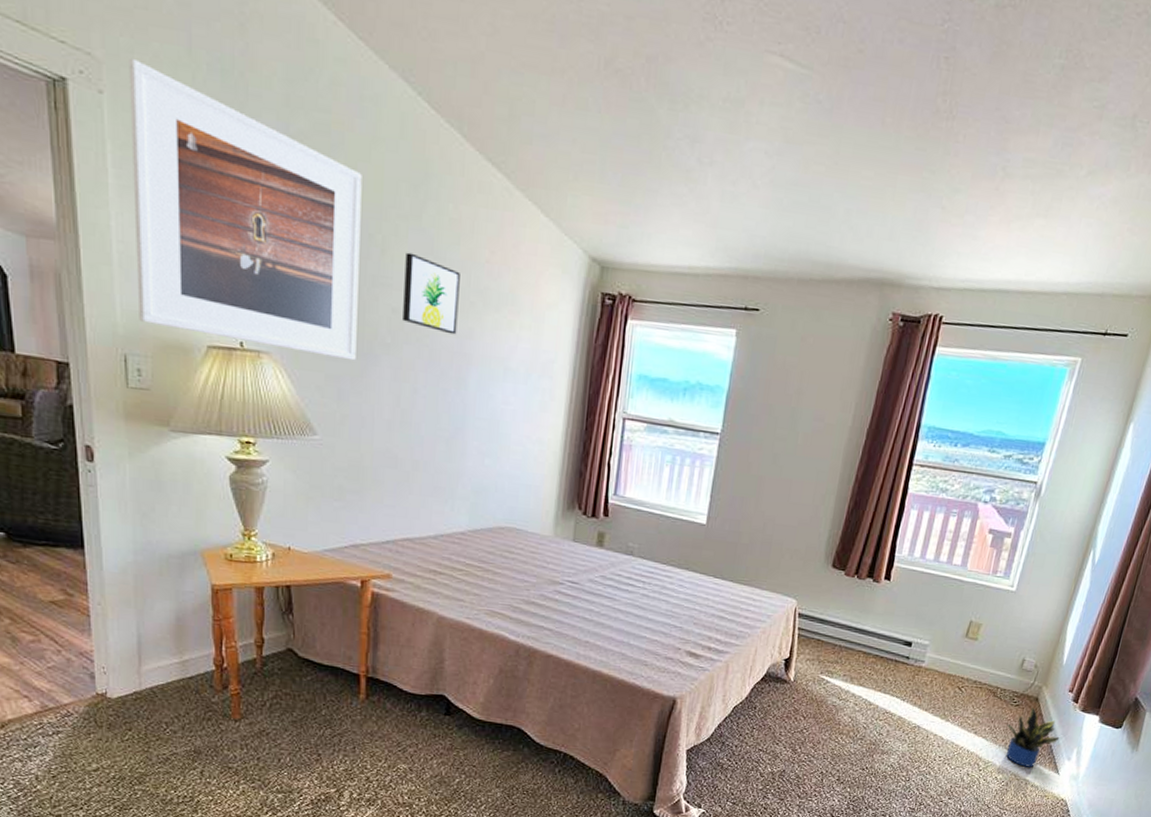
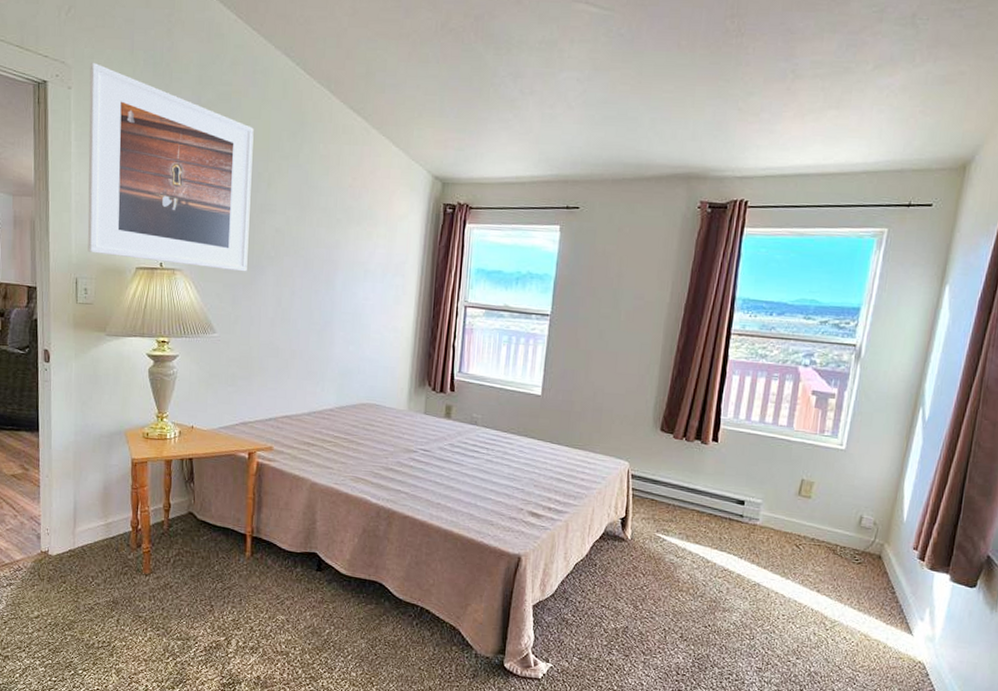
wall art: present [403,252,460,335] -> none [284,184,329,246]
potted plant: present [1006,707,1060,767] -> none [850,565,909,628]

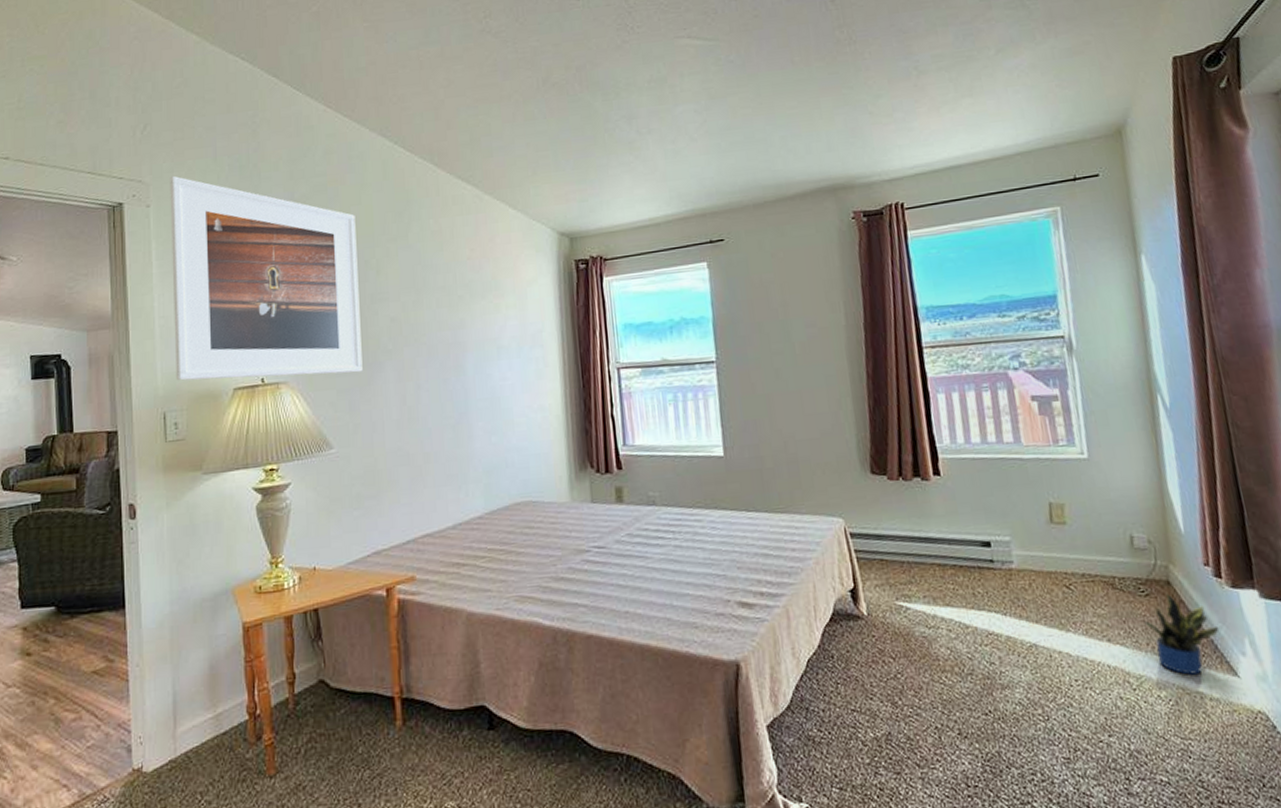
potted plant: none [850,565,909,628] -> present [1144,594,1220,675]

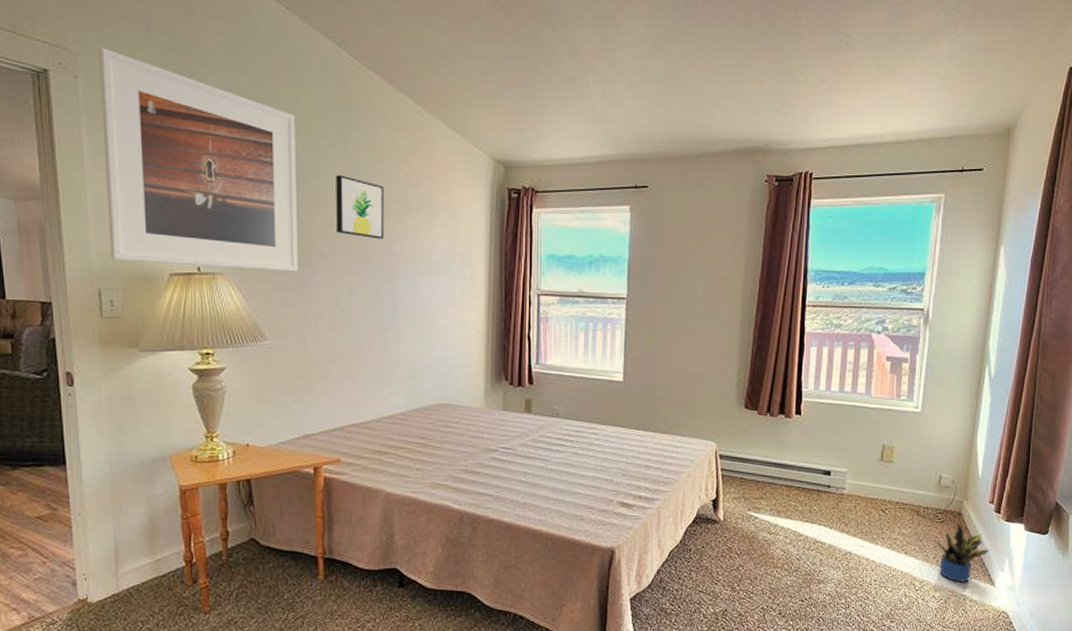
wall art: none [397,267,450,329] -> present [336,175,384,239]

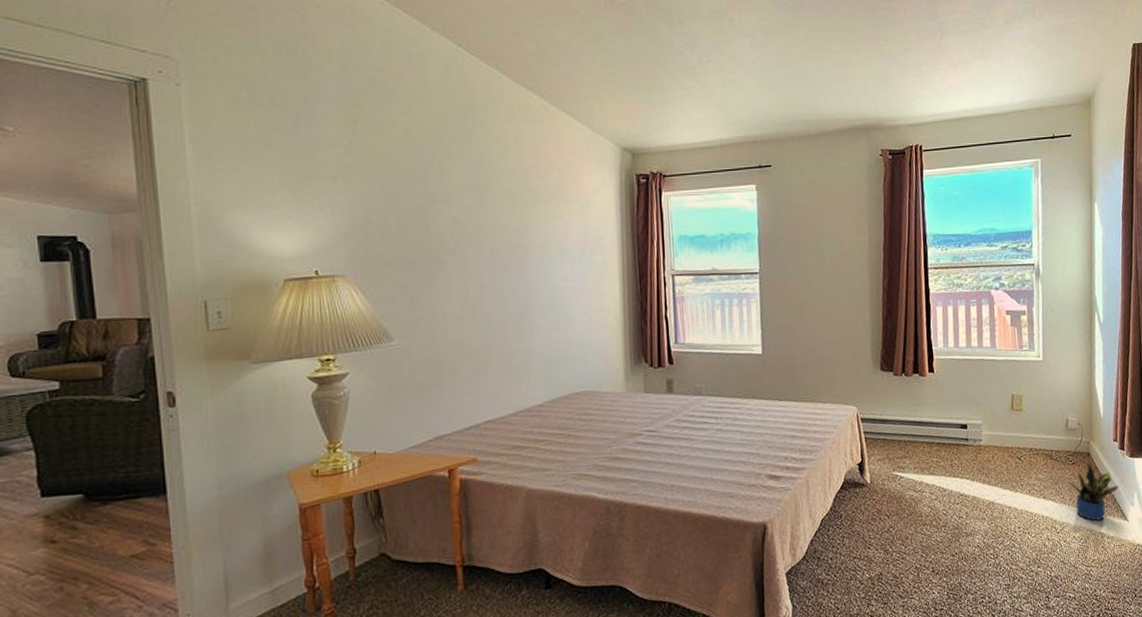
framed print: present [99,47,298,272] -> none [203,54,424,270]
wall art: present [336,175,384,239] -> none [461,169,514,231]

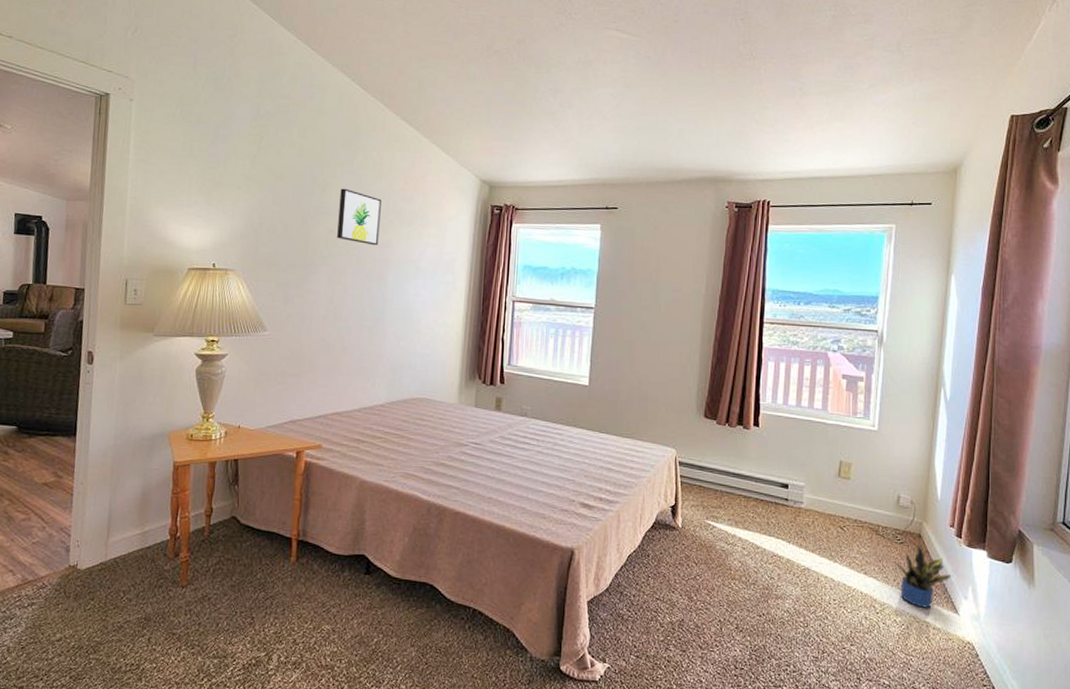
wall art: none [461,169,514,231] -> present [337,188,382,246]

